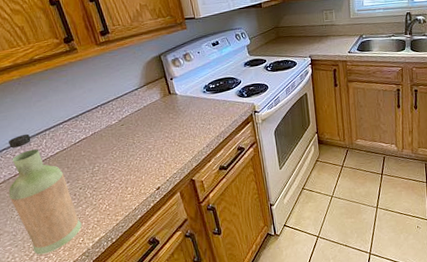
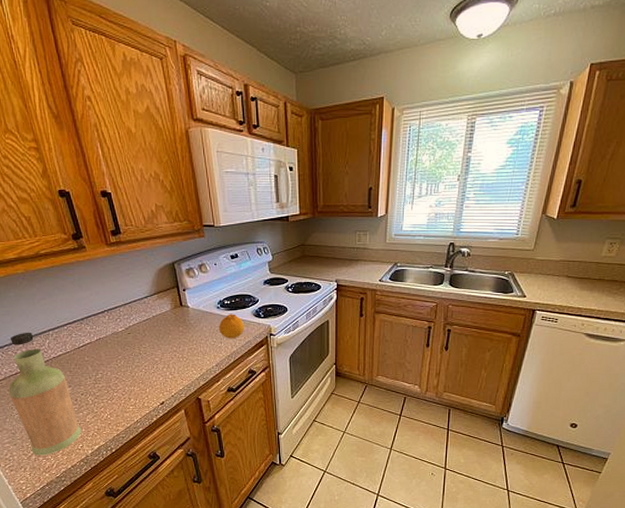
fruit: none [206,96,231,120] -> present [218,314,245,339]

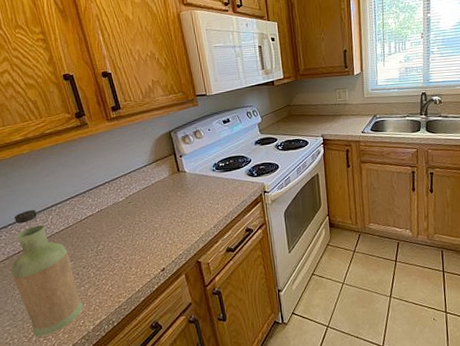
fruit: present [218,314,245,339] -> none [214,175,240,200]

